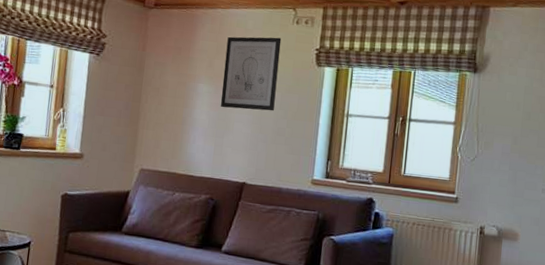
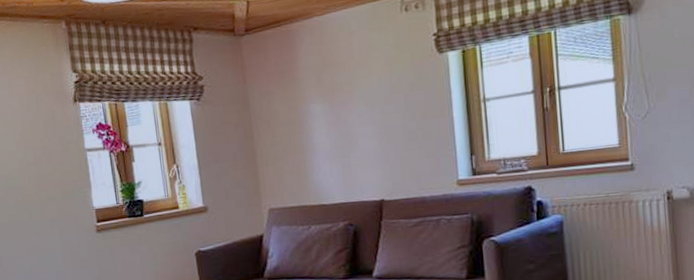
wall art: present [220,36,282,111] -> none [331,31,399,125]

